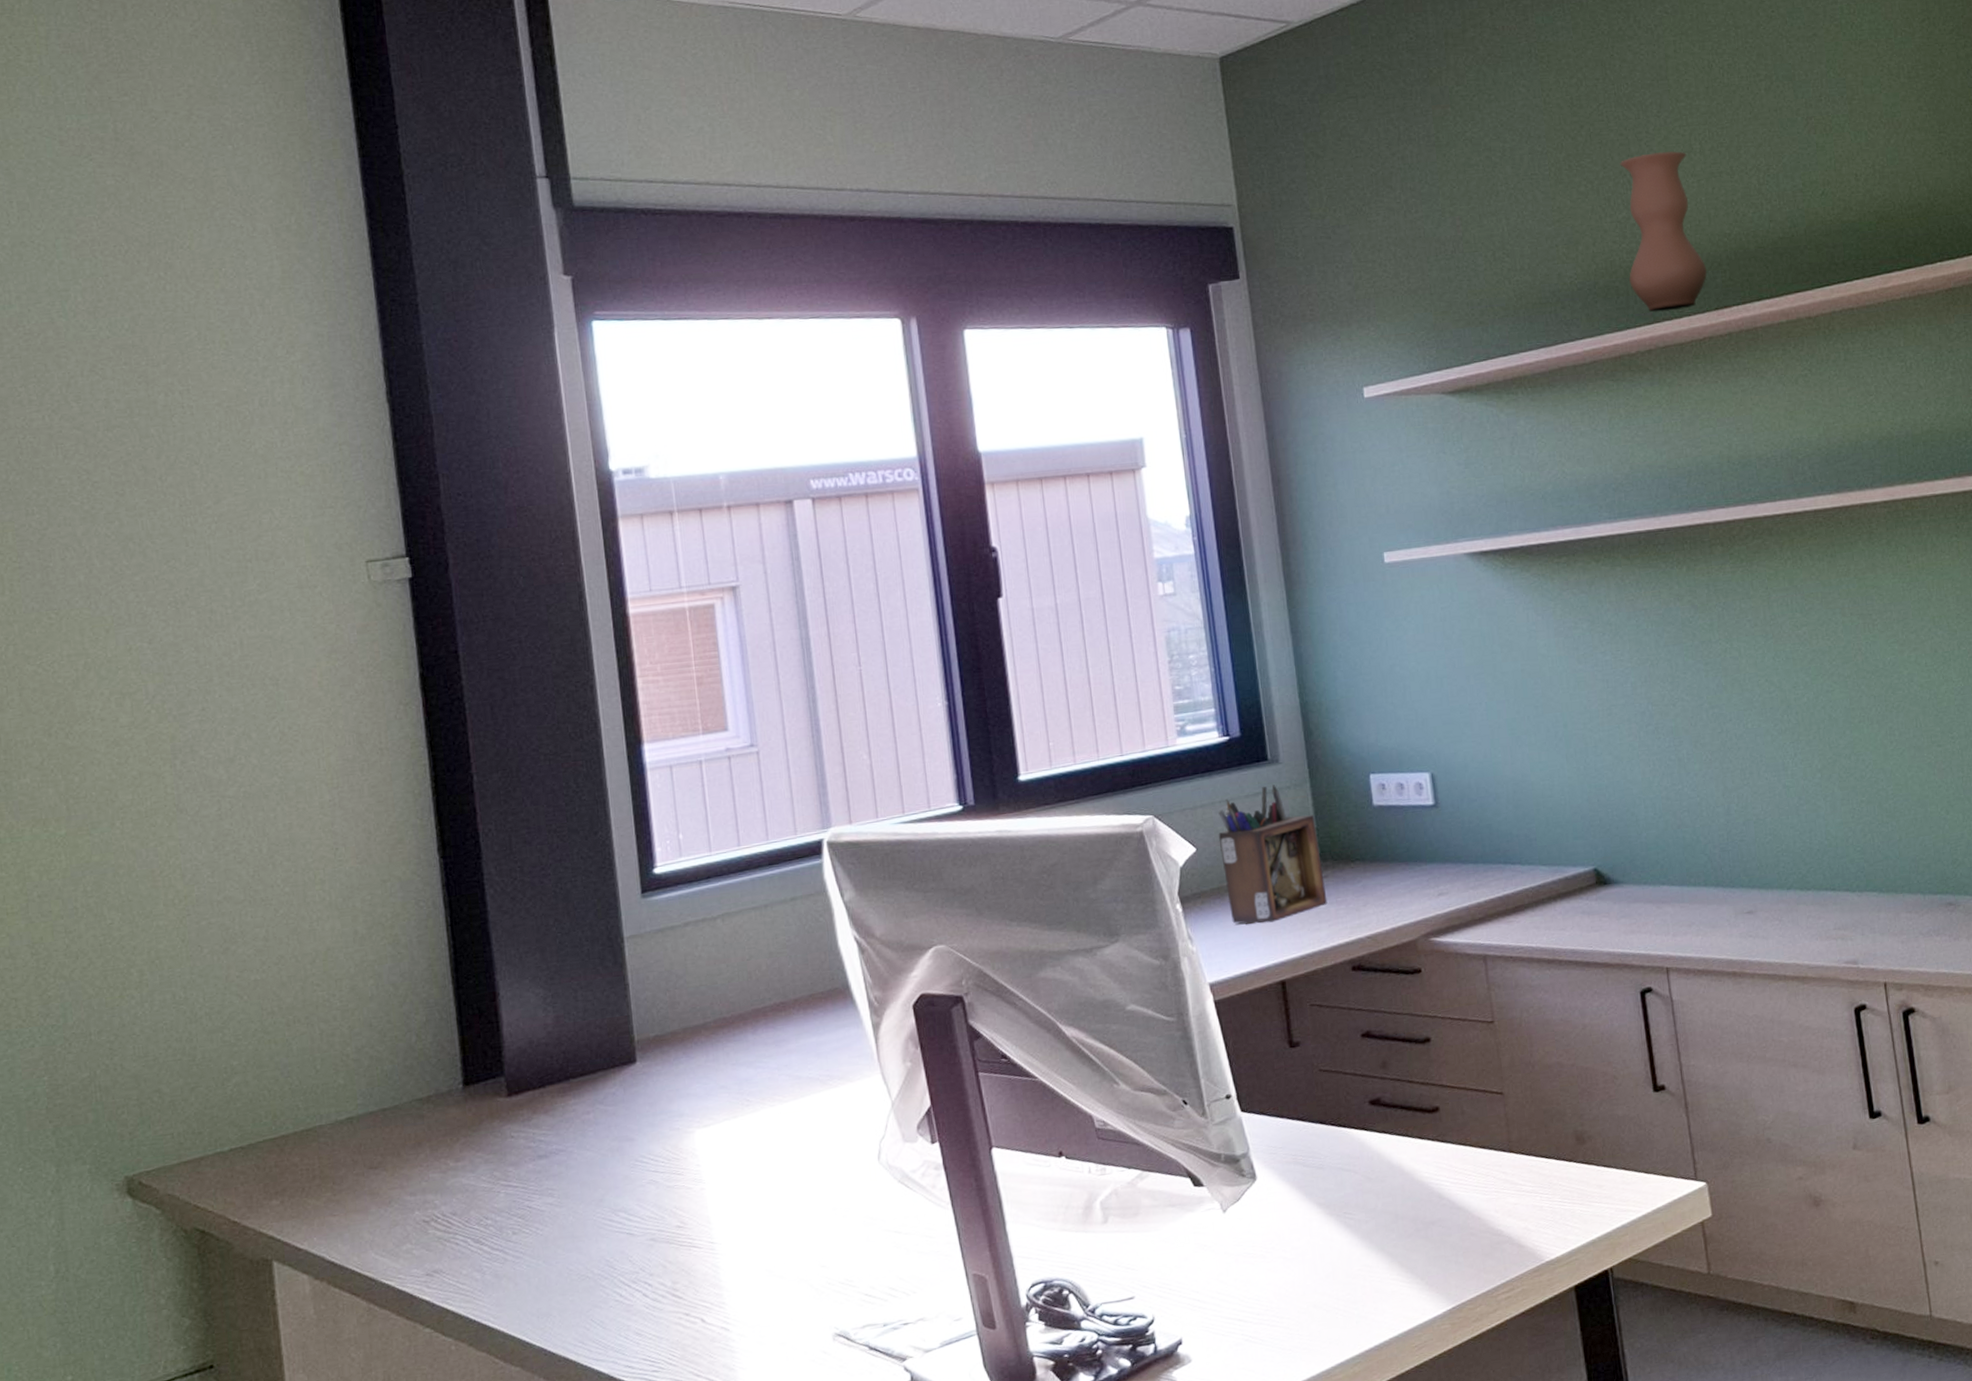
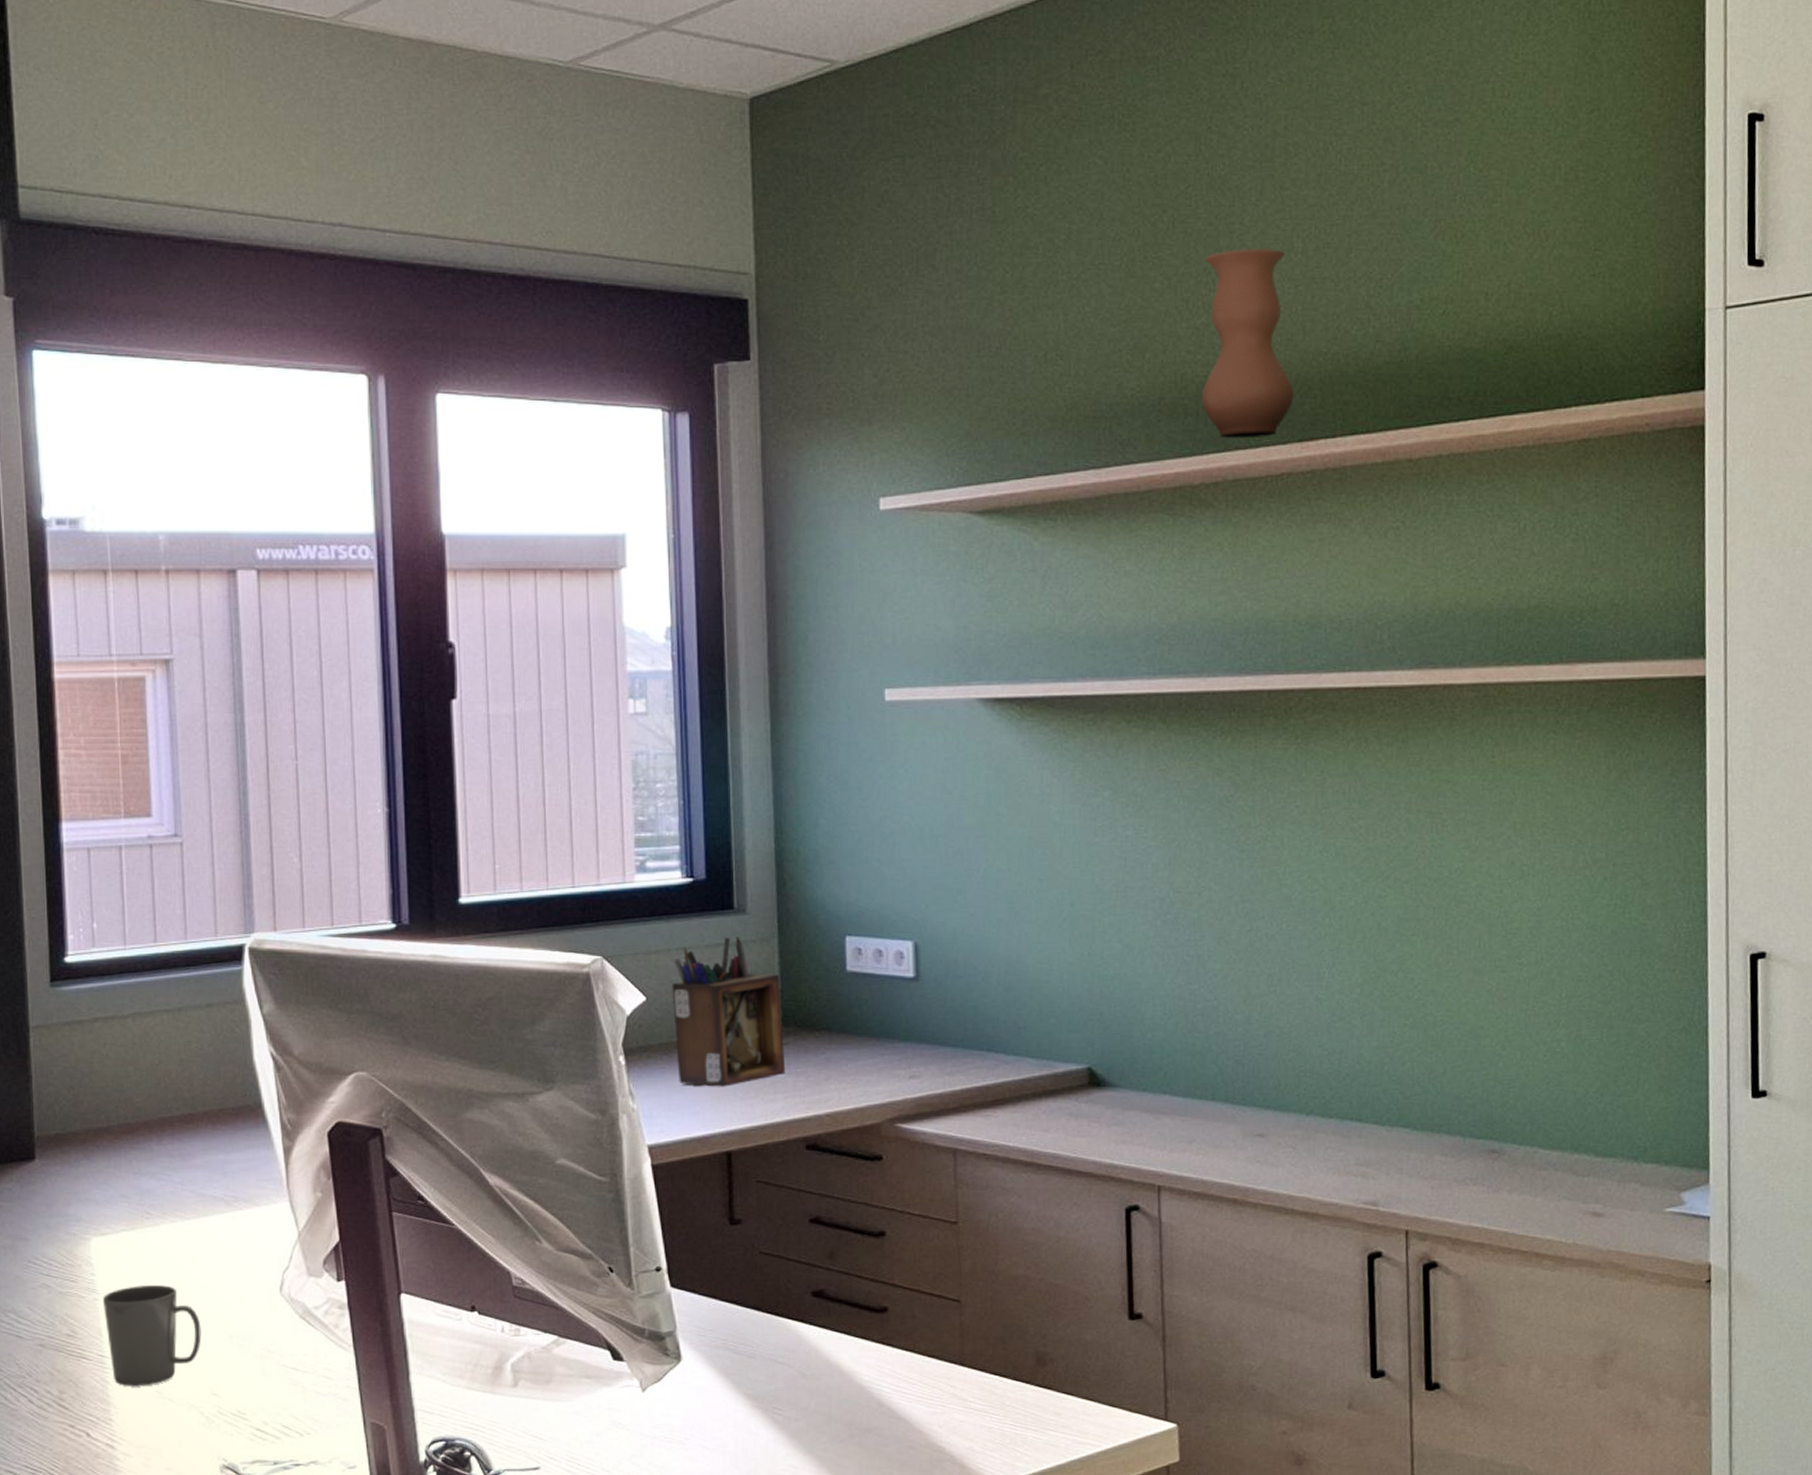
mug: none [710,1167,807,1269] -> present [103,1285,202,1386]

